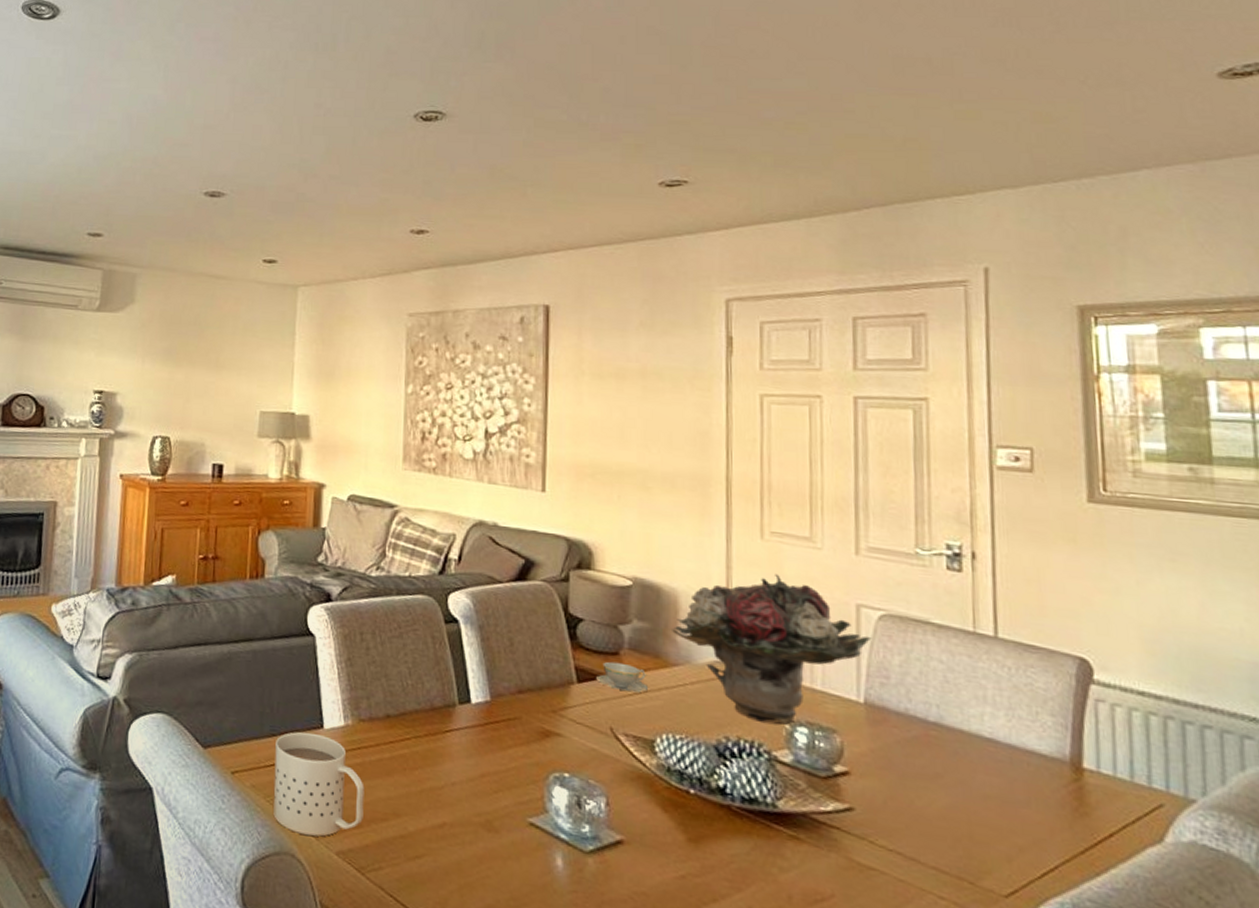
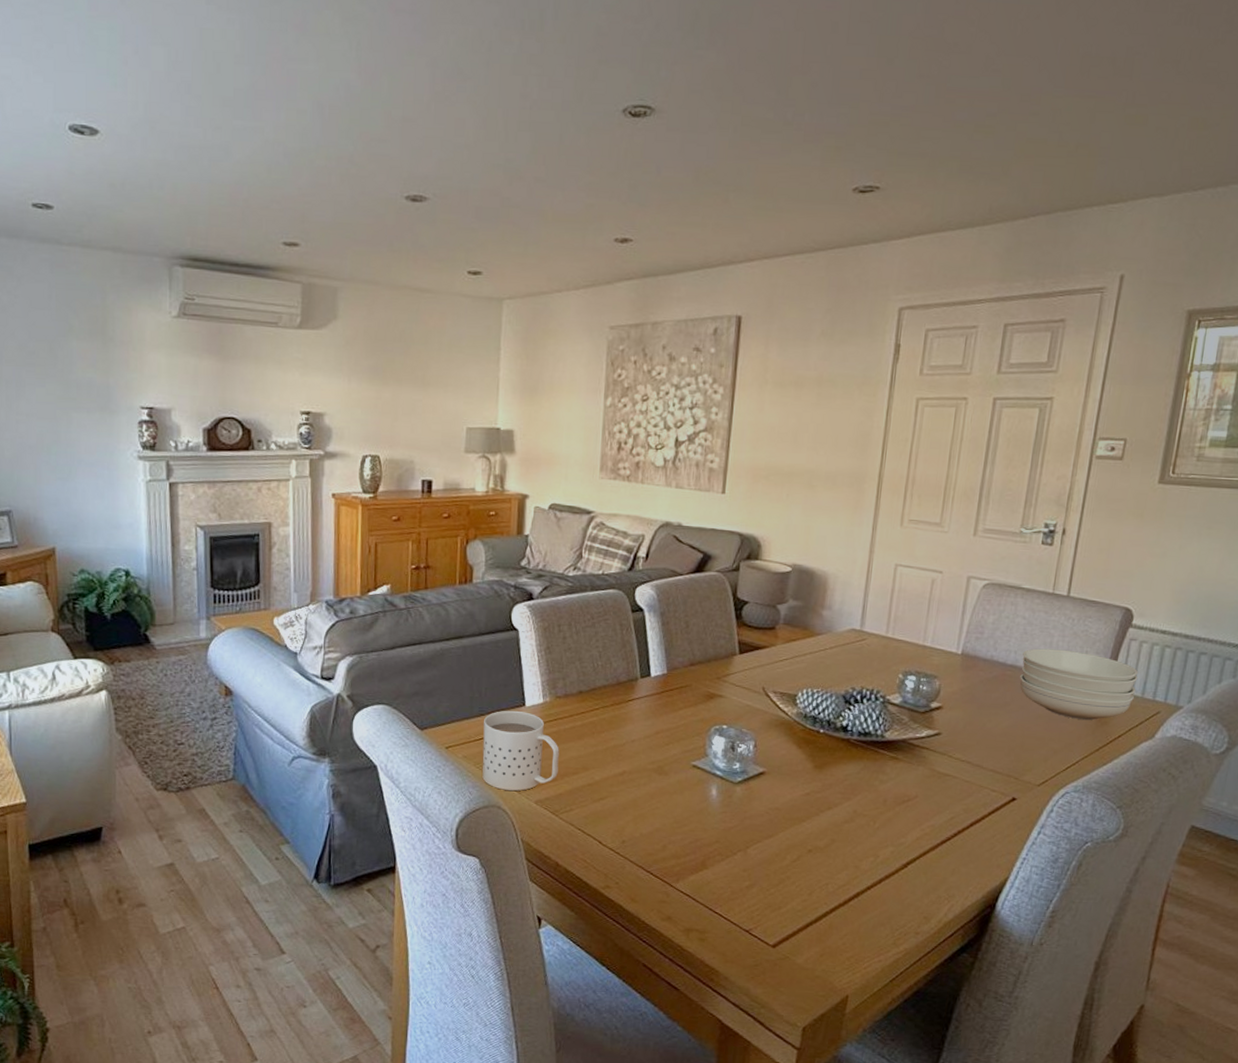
teacup: present [596,661,649,693] -> none [755,635,797,659]
flower arrangement: present [672,573,872,726] -> none [820,555,975,676]
bowl: none [948,703,1121,808] -> present [1019,648,1139,720]

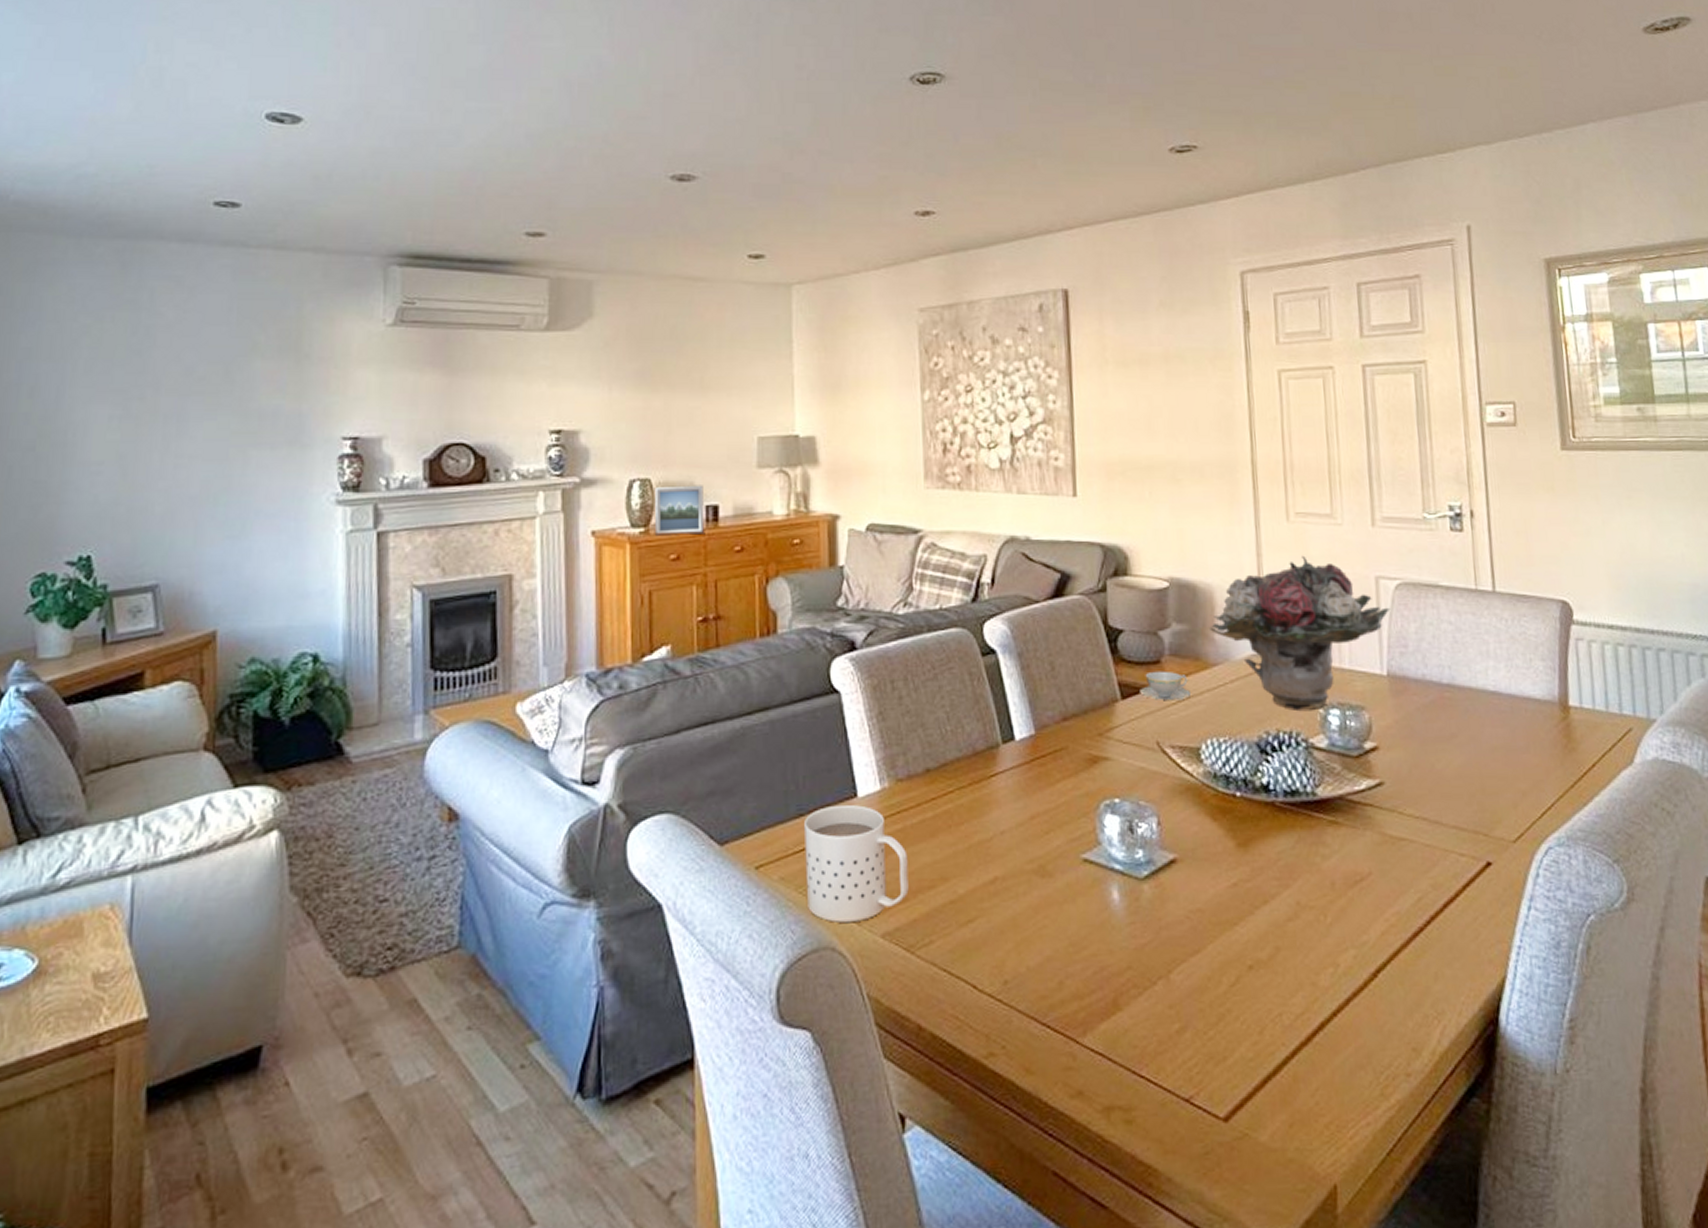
picture frame: none [381,462,421,502] -> present [654,485,704,536]
teacup: none [755,635,797,659] -> present [1140,671,1192,701]
flower arrangement: none [820,555,975,676] -> present [1210,555,1391,712]
bowl: present [1019,648,1139,720] -> none [1458,659,1598,748]

